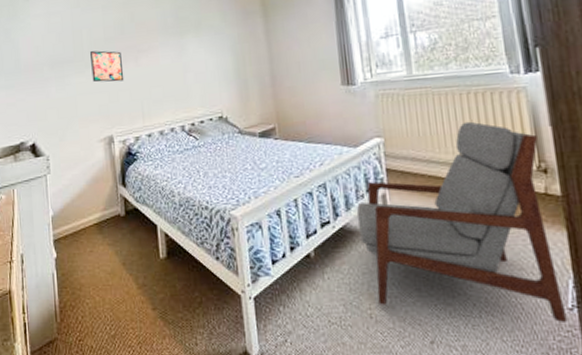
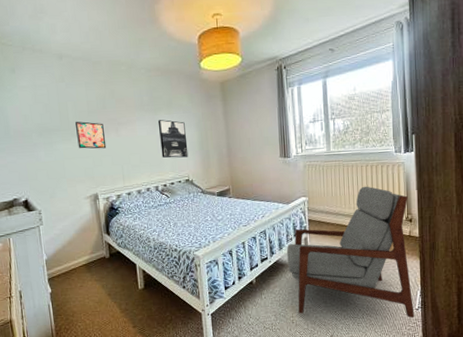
wall art: none [184,44,222,91] -> present [157,120,189,158]

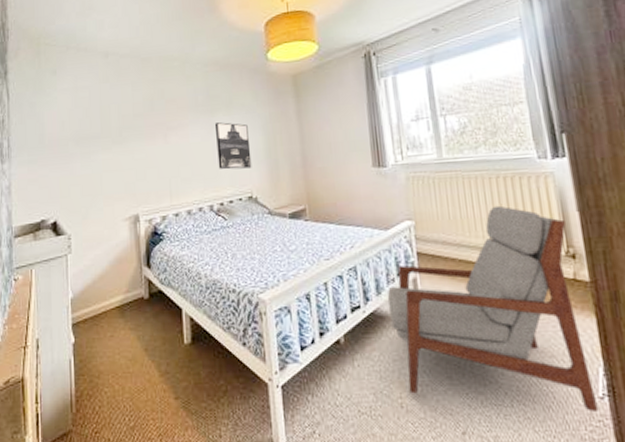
wall art: present [75,121,107,149] -> none [118,127,152,160]

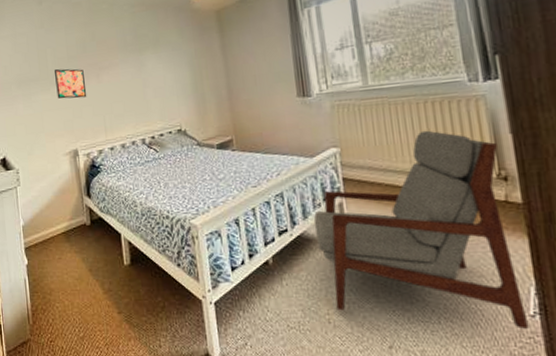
wall art: none [118,127,152,160] -> present [55,69,87,99]
wall art: present [214,122,252,170] -> none [143,60,180,105]

